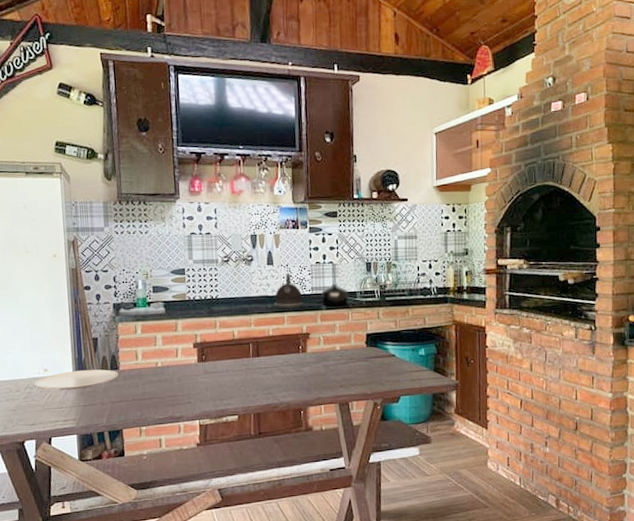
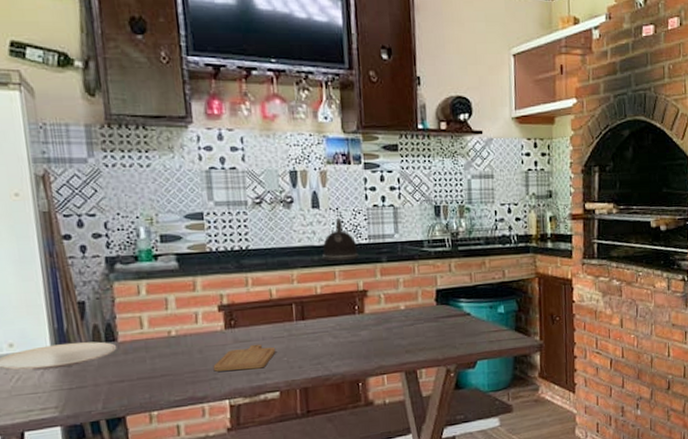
chopping board: none [188,375,236,397] -> present [213,344,276,372]
saucepan: present [320,284,349,307] -> none [379,231,414,259]

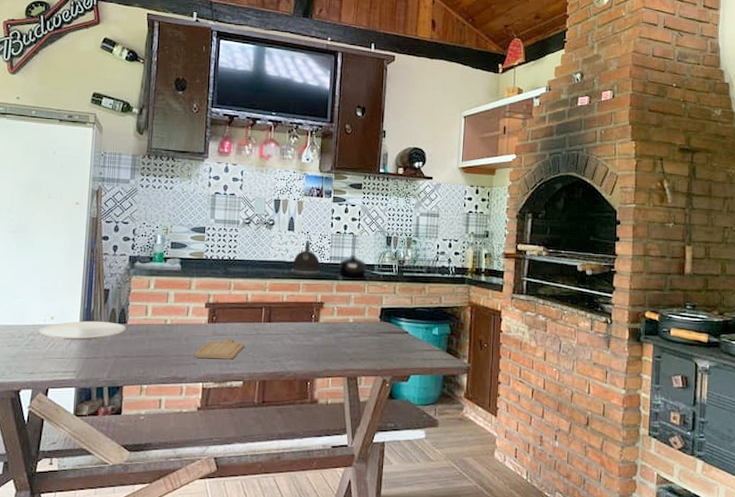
saucepan: none [379,231,414,259] -> present [338,255,366,278]

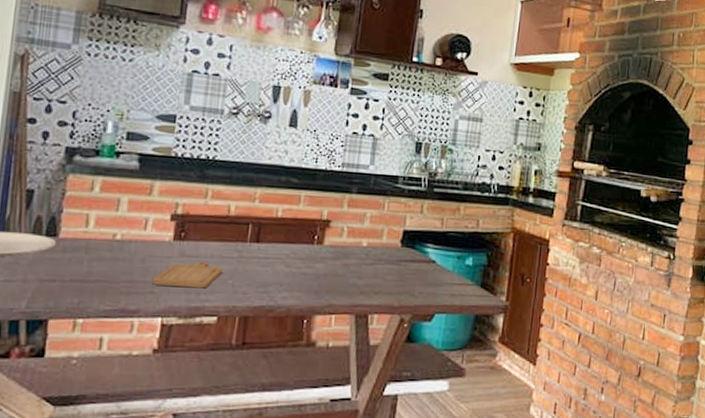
kettle: present [292,240,320,276] -> none [290,140,329,187]
saucepan: present [338,255,366,278] -> none [351,163,389,192]

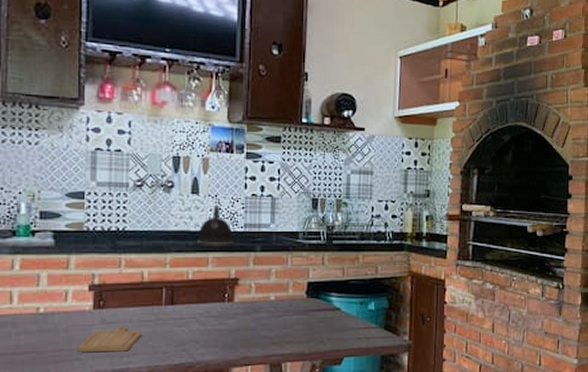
kettle: none [290,140,329,187] -> present [198,204,233,248]

